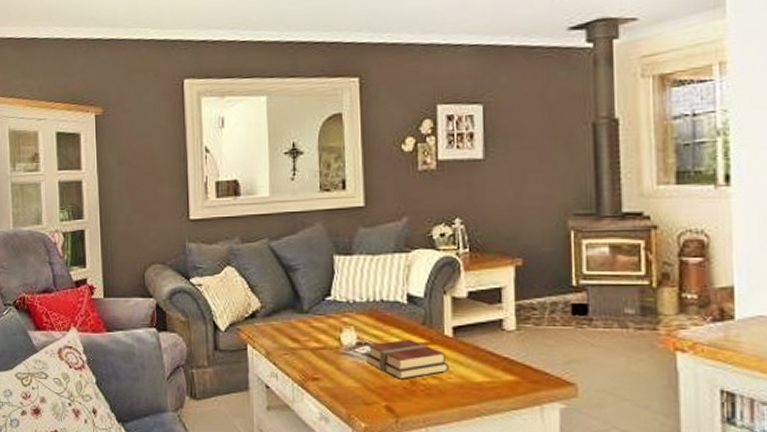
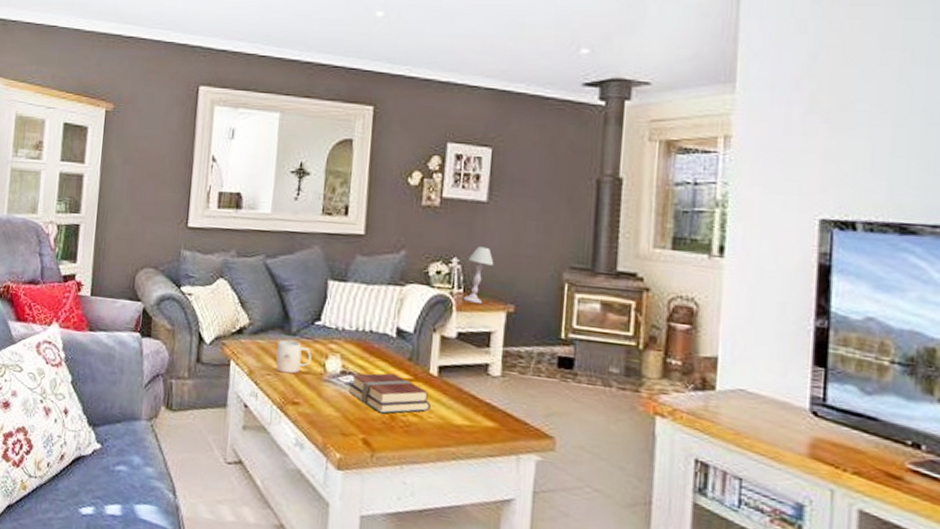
mug: none [291,318,326,351] -> present [275,339,312,374]
table lamp: none [469,204,497,260] -> present [463,246,494,303]

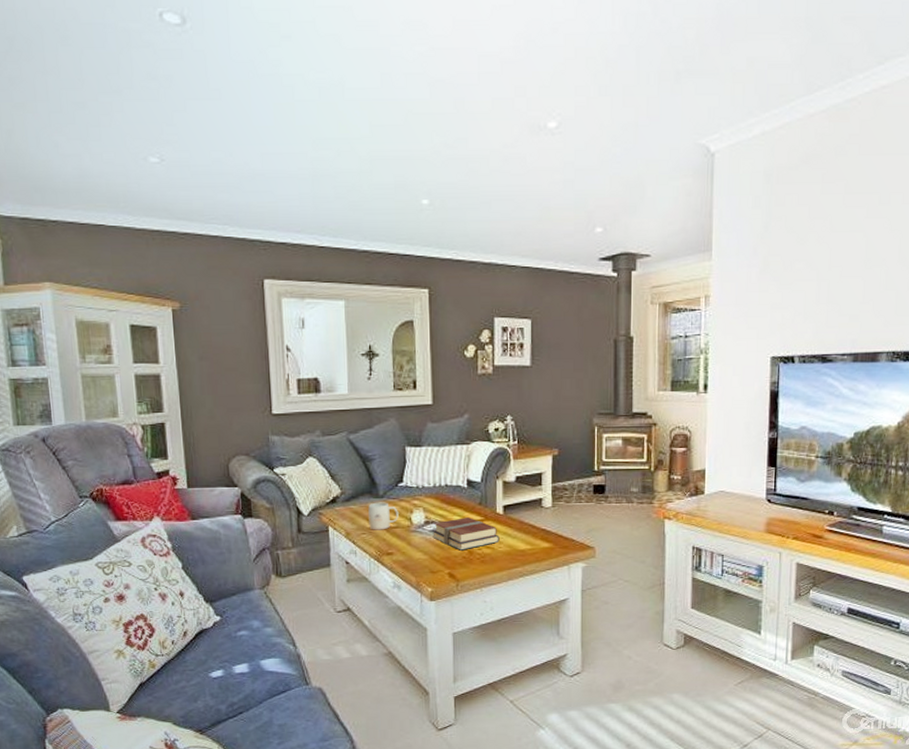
table lamp: present [463,246,494,303] -> none [518,404,540,451]

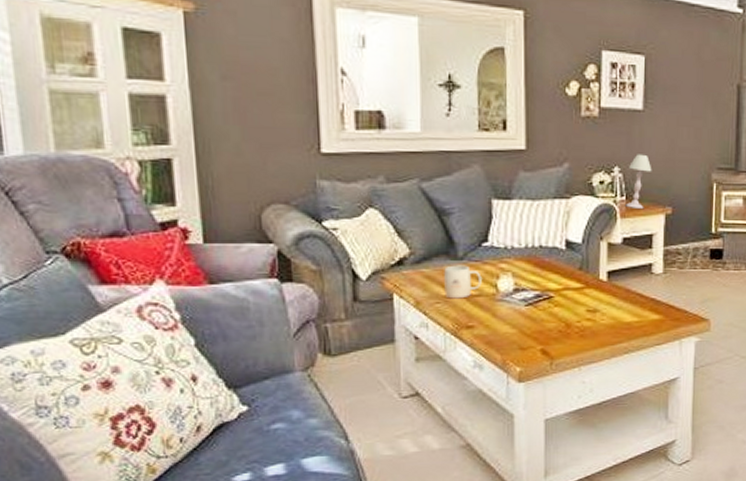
books: present [433,517,500,551] -> none [523,285,602,323]
table lamp: none [518,404,540,451] -> present [626,154,652,208]

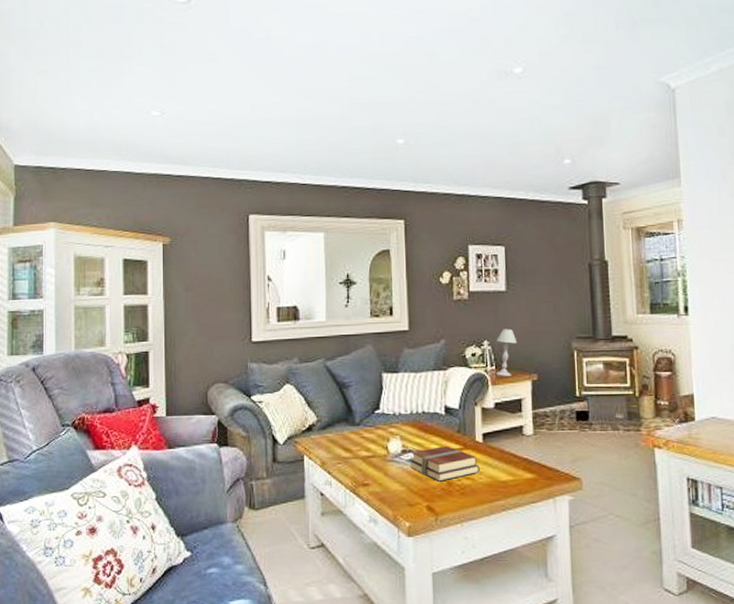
mug: present [444,265,482,299] -> none [344,430,375,460]
books: none [523,285,602,323] -> present [410,446,480,482]

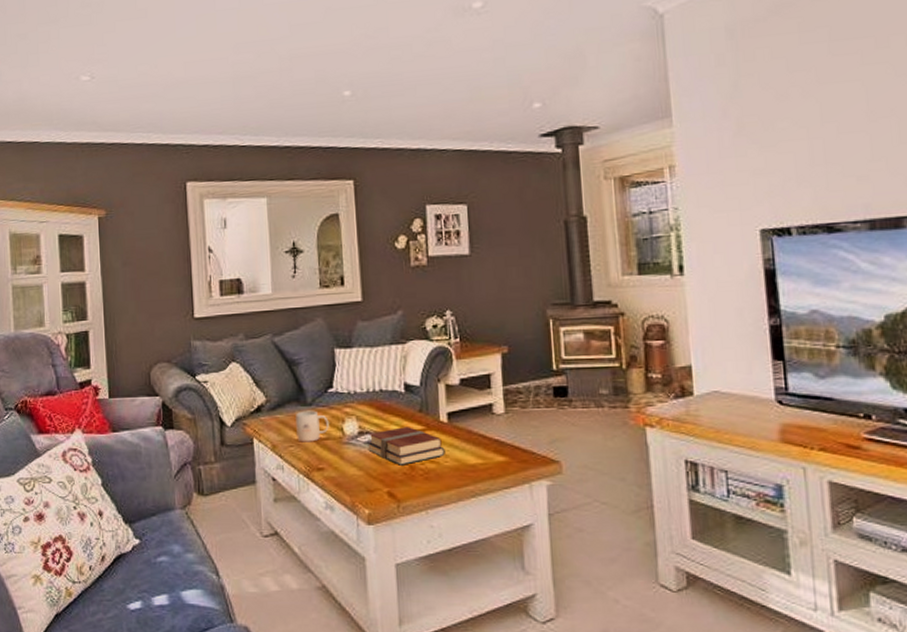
mug: none [344,430,375,460] -> present [296,410,329,442]
table lamp: present [495,329,517,376] -> none [459,296,484,349]

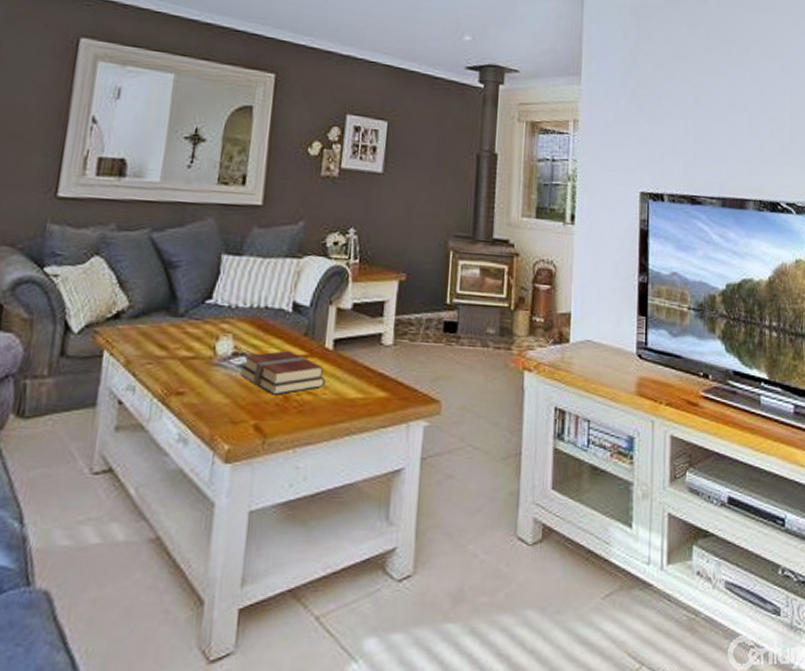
mug: present [296,410,329,442] -> none [158,322,201,361]

